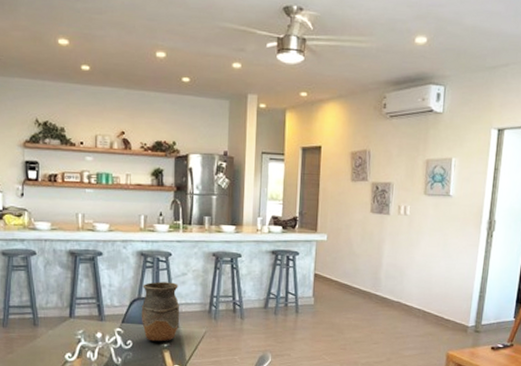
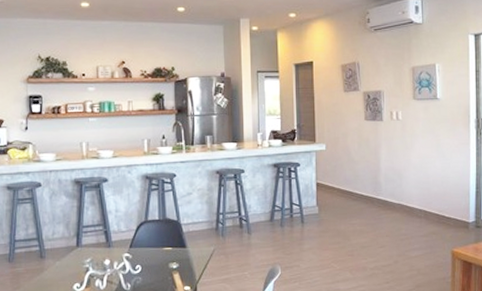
vase: present [141,282,180,342] -> none [148,203,188,264]

